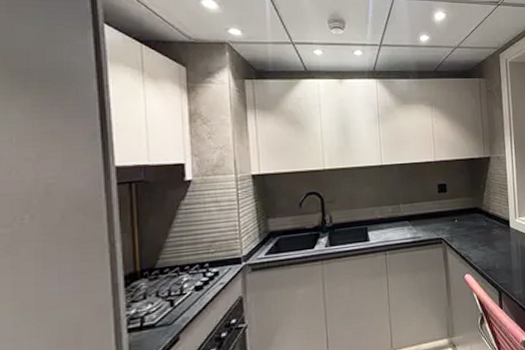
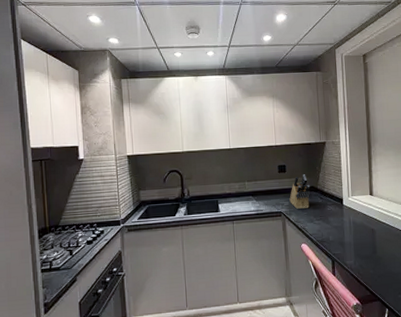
knife block: none [451,194,474,234] -> present [289,174,311,209]

